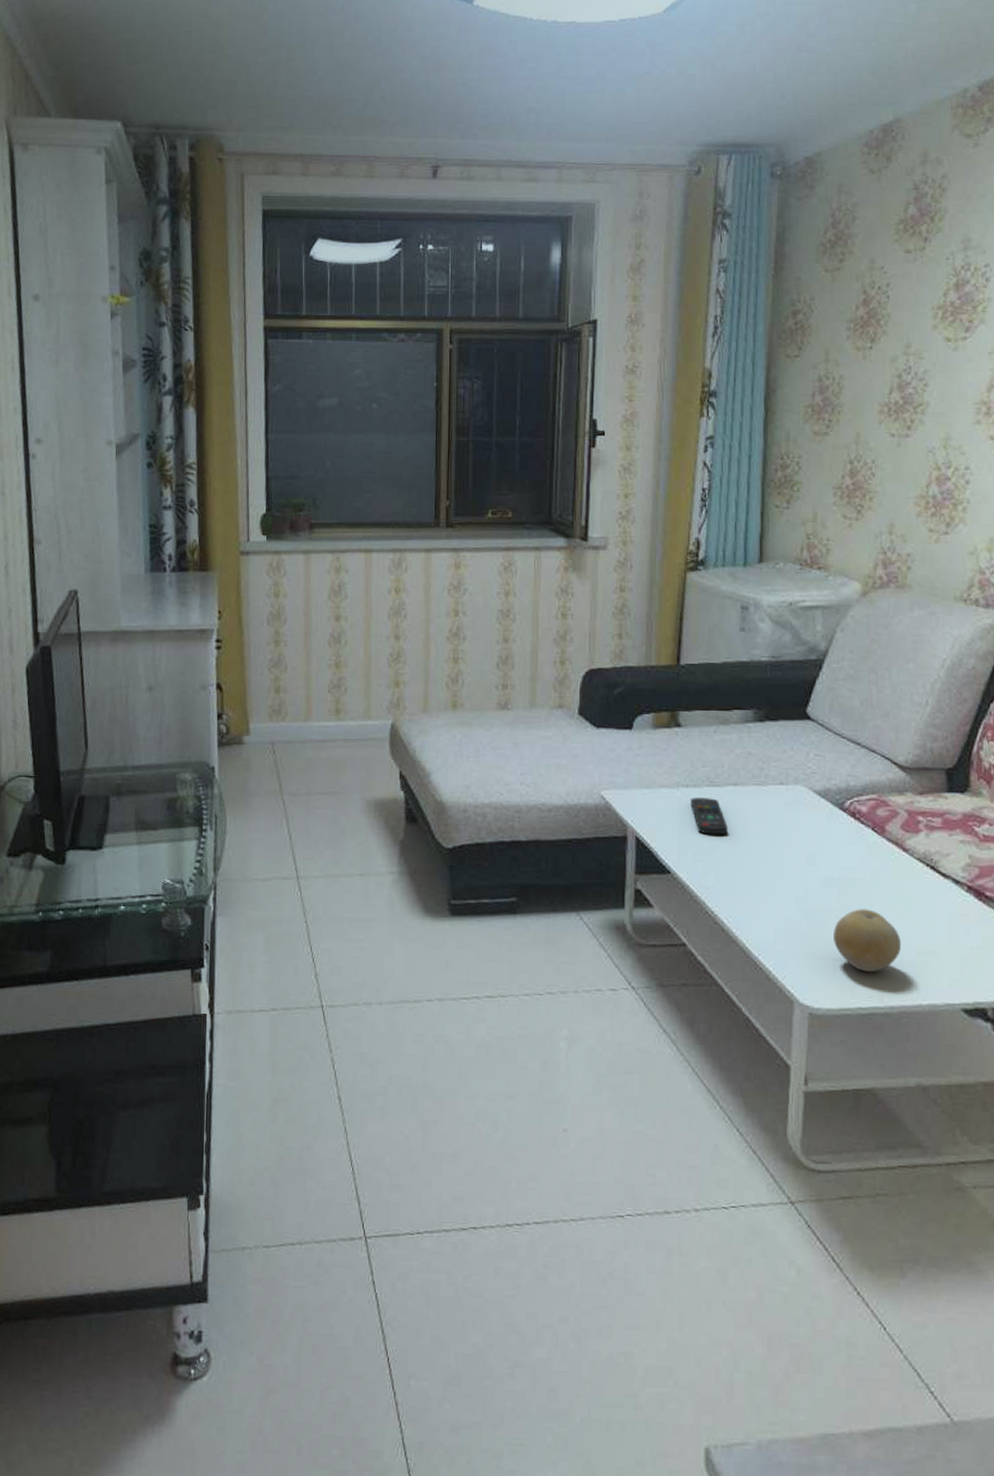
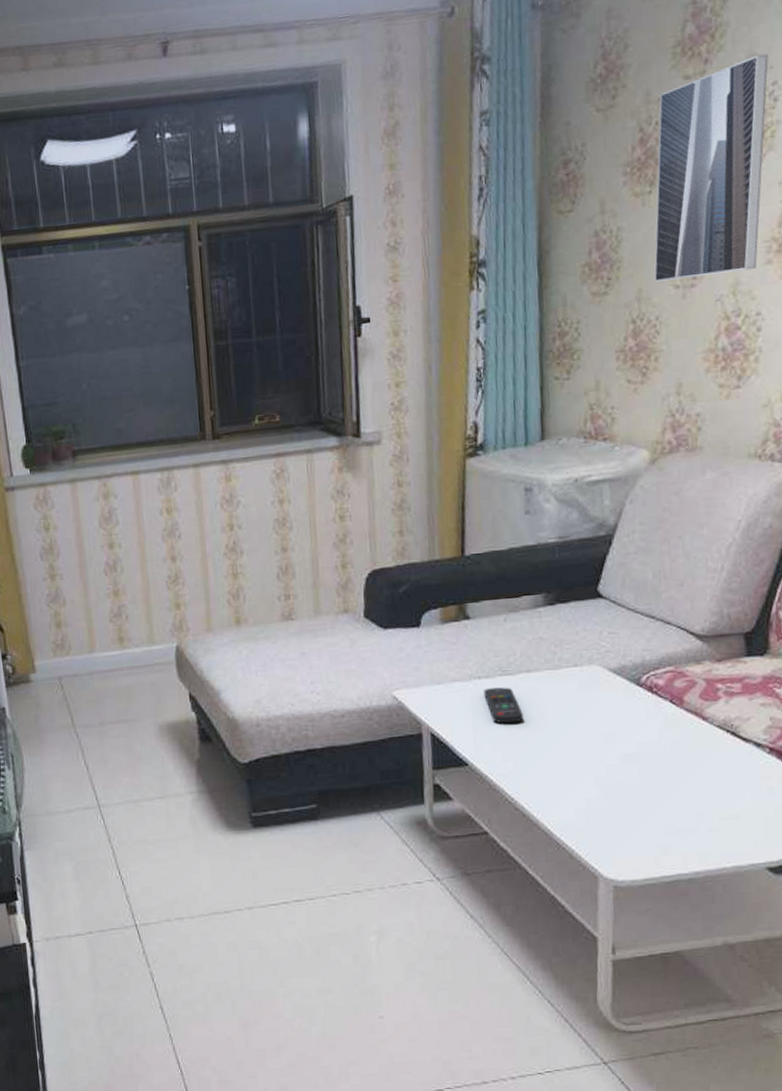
fruit: present [833,909,902,973] -> none [635,780,704,842]
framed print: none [871,240,982,429] -> present [654,54,768,282]

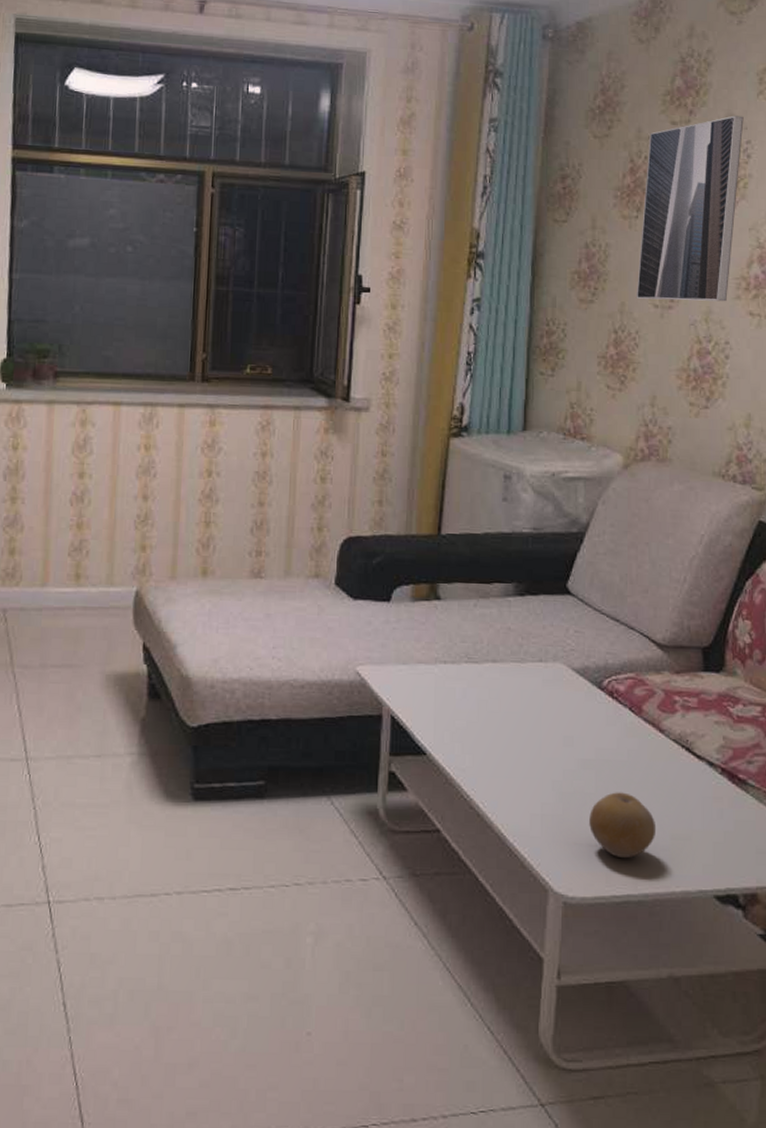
remote control: present [484,687,523,724] -> none [448,674,485,715]
fruit: none [635,780,704,842] -> present [589,792,657,859]

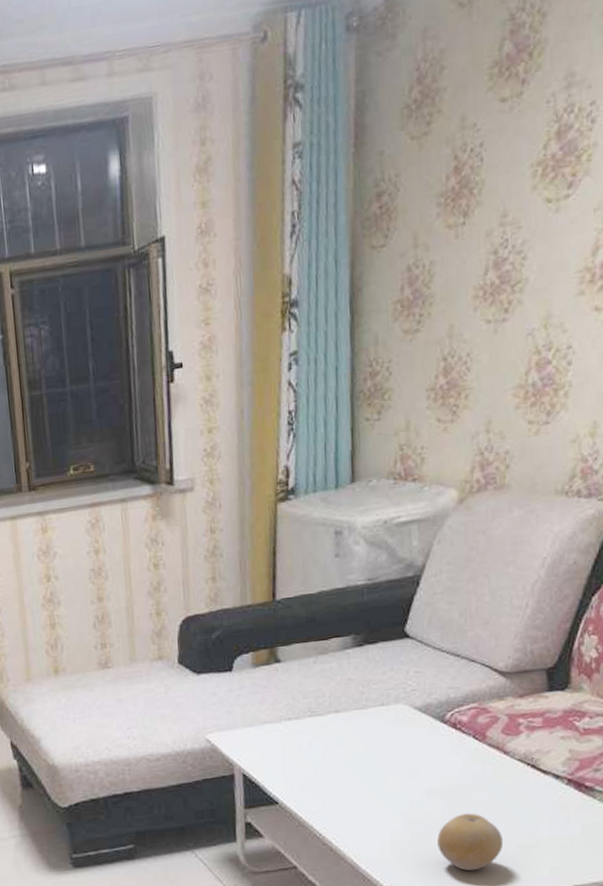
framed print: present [636,115,744,302] -> none [465,72,587,317]

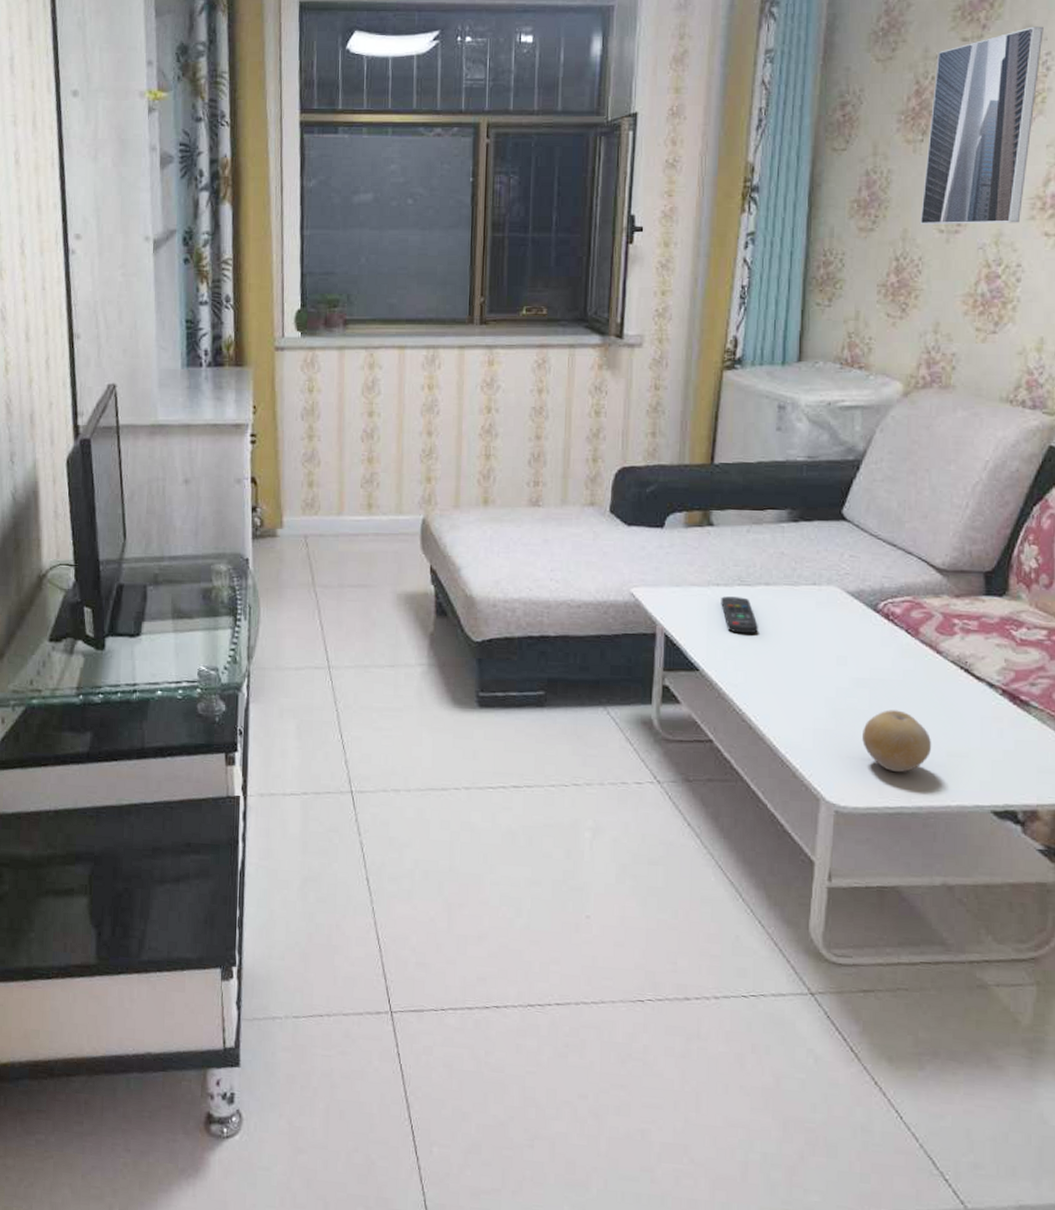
remote control: none [294,727,332,763] -> present [721,596,758,634]
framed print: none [465,72,587,317] -> present [919,26,1044,224]

